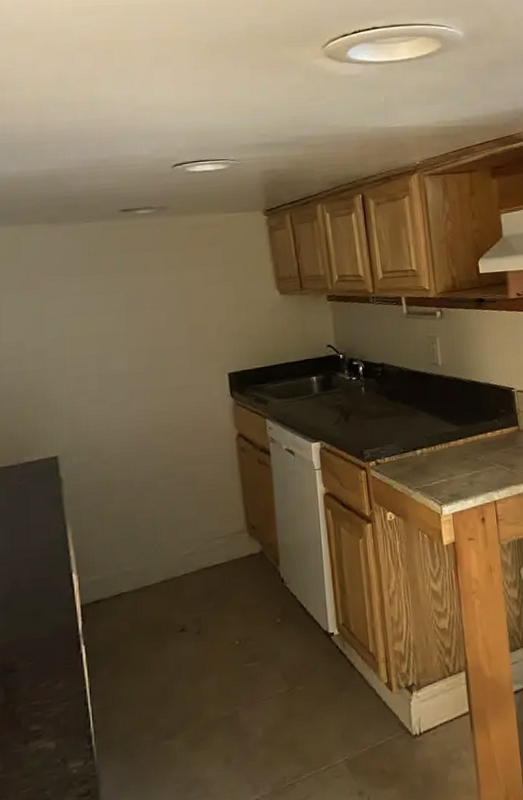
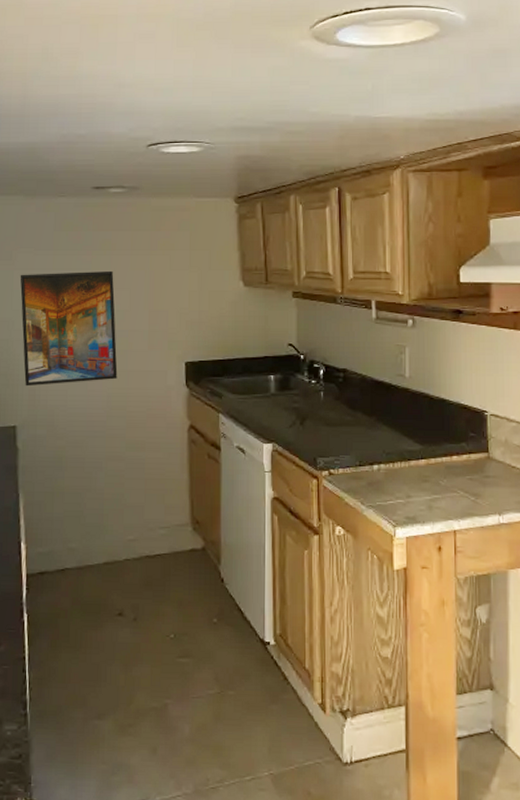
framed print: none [50,290,161,415] -> present [20,270,118,387]

